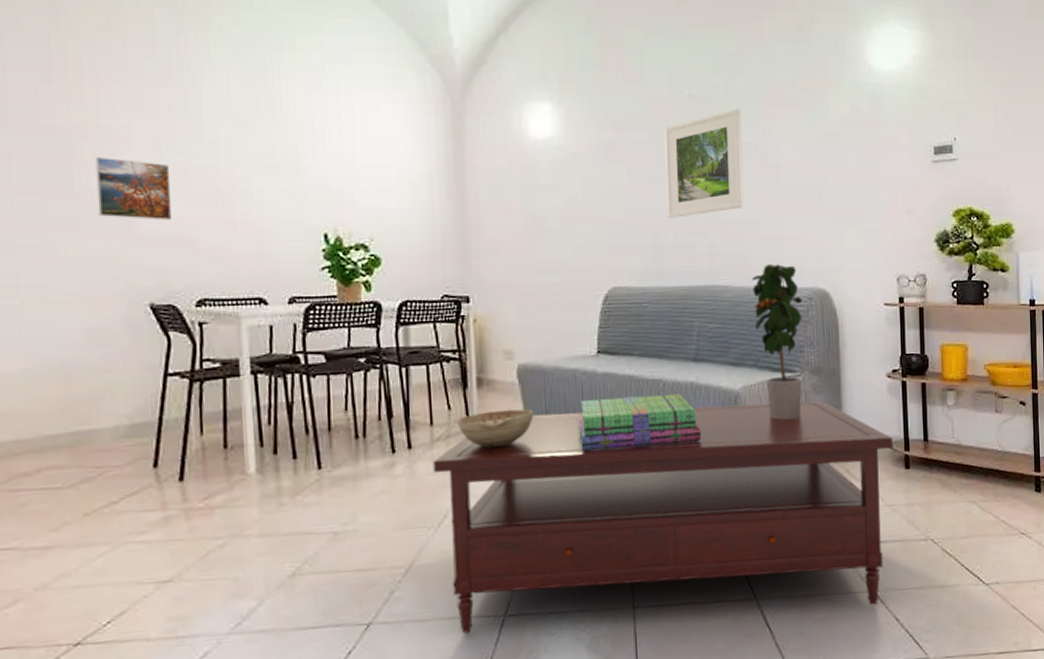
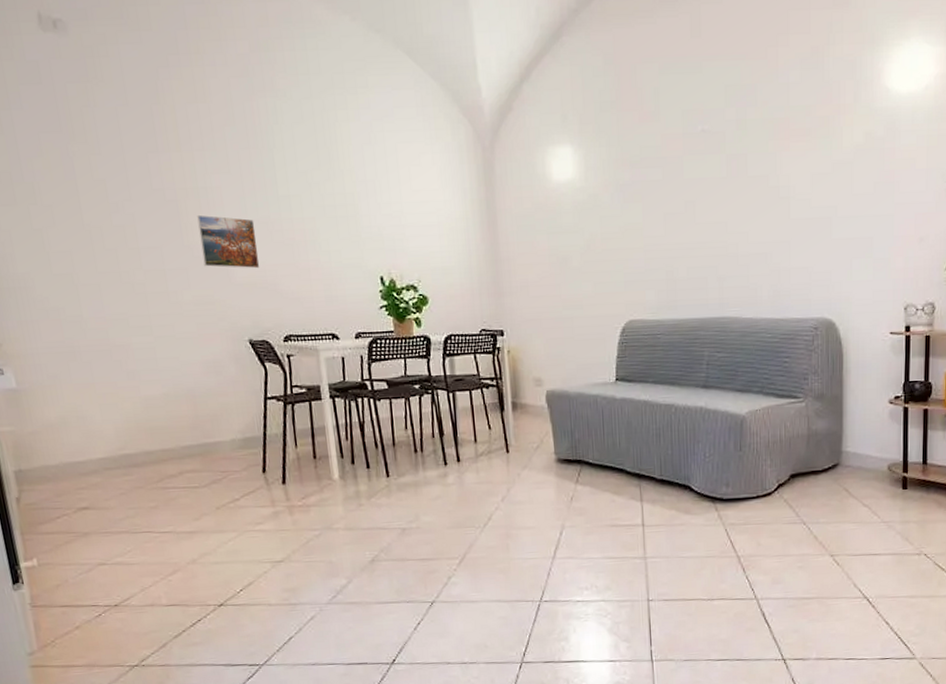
coffee table: present [433,401,894,634] -> none [478,425,892,614]
decorative bowl: present [457,409,534,448] -> none [497,429,561,463]
stack of books: present [577,393,702,451] -> none [598,417,710,467]
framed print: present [665,108,744,218] -> none [678,142,754,254]
potted plant: present [752,264,803,420] -> none [760,296,809,442]

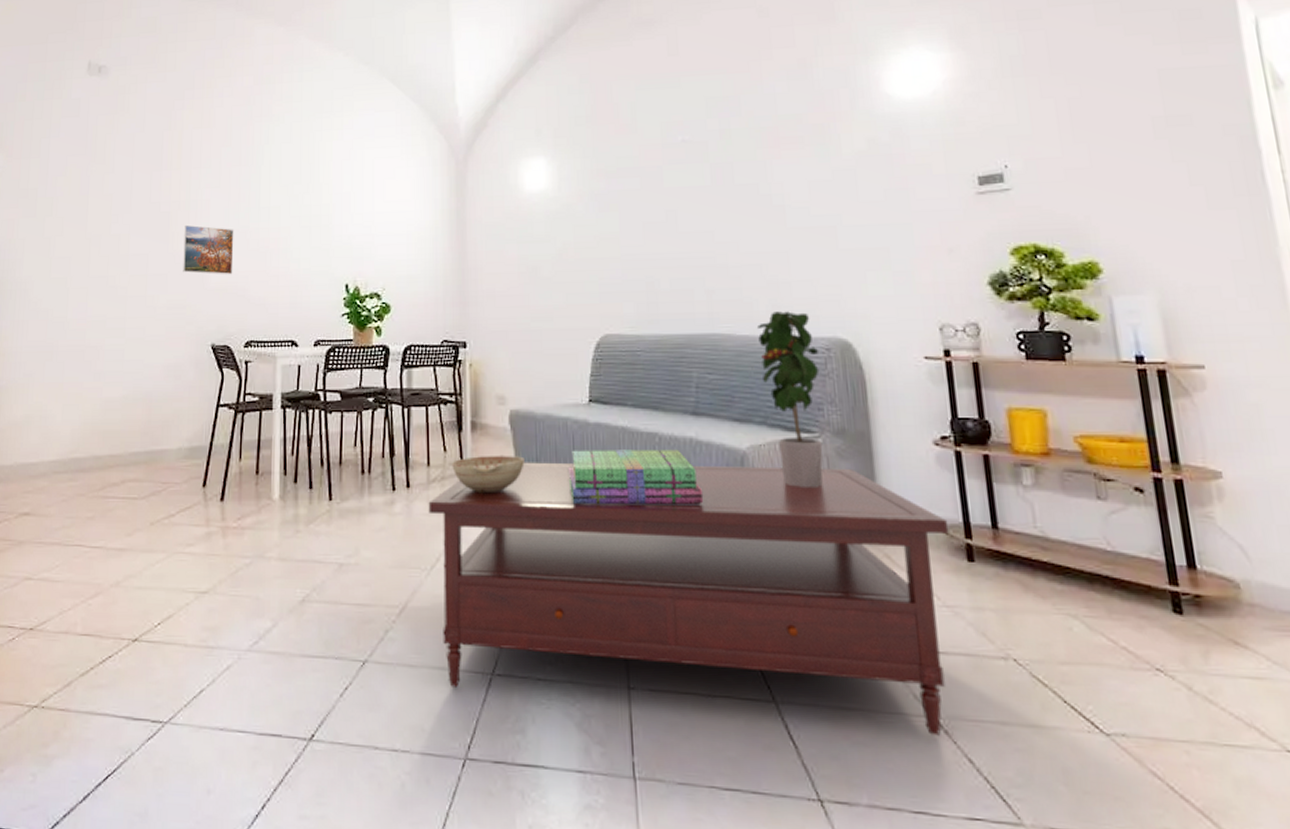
coffee table: none [478,425,892,614] -> present [428,462,949,736]
decorative bowl: none [497,429,561,463] -> present [452,455,525,494]
stack of books: none [598,417,710,467] -> present [568,449,704,505]
potted plant: none [760,296,809,442] -> present [757,311,823,487]

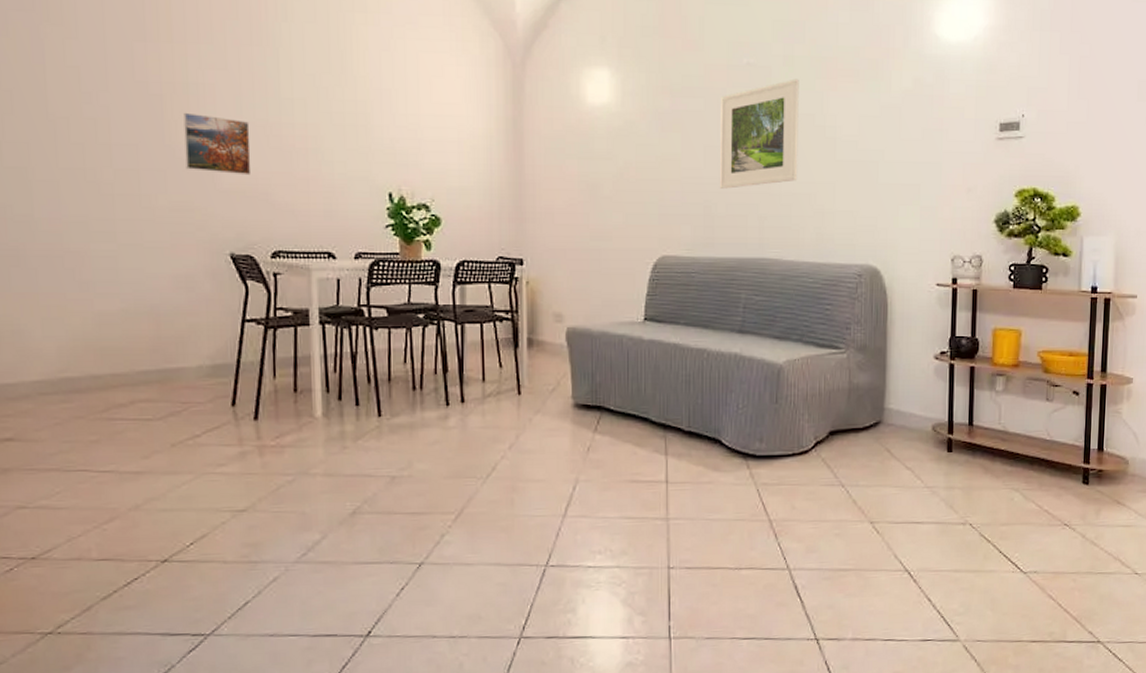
coffee table: present [428,462,949,736] -> none [484,376,937,584]
decorative bowl: present [452,455,525,494] -> none [508,370,580,407]
stack of books: present [568,449,704,505] -> none [622,364,743,415]
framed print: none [657,150,746,264] -> present [719,78,799,189]
potted plant: present [757,311,823,487] -> none [801,239,852,395]

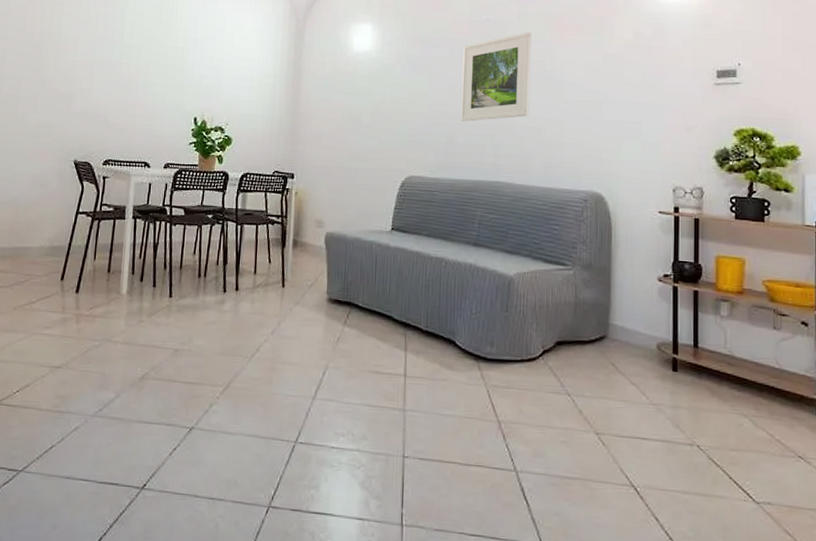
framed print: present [184,112,252,176] -> none [51,54,99,102]

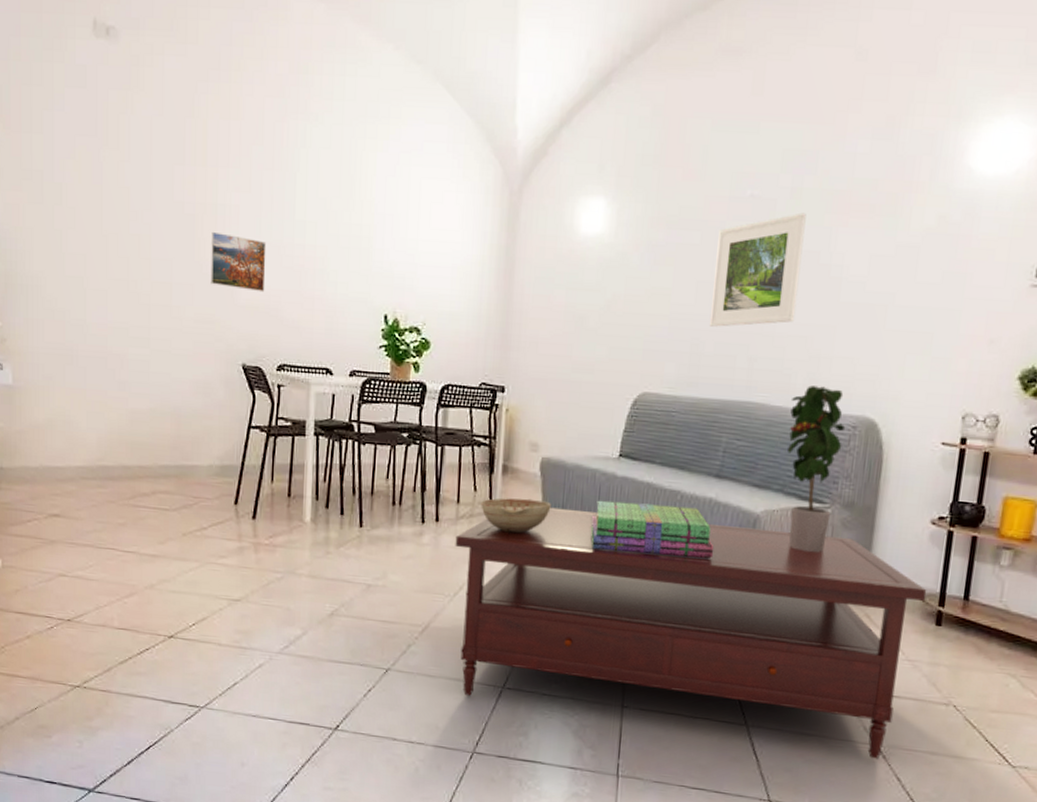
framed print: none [51,54,99,102] -> present [210,231,266,292]
coffee table: none [252,275,662,500] -> present [455,507,927,759]
decorative bowl: none [275,268,335,299] -> present [481,498,551,533]
stack of books: none [369,268,476,317] -> present [590,500,715,559]
potted plant: none [531,167,579,308] -> present [786,385,846,552]

